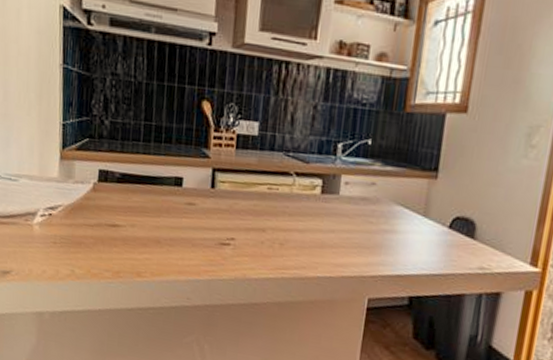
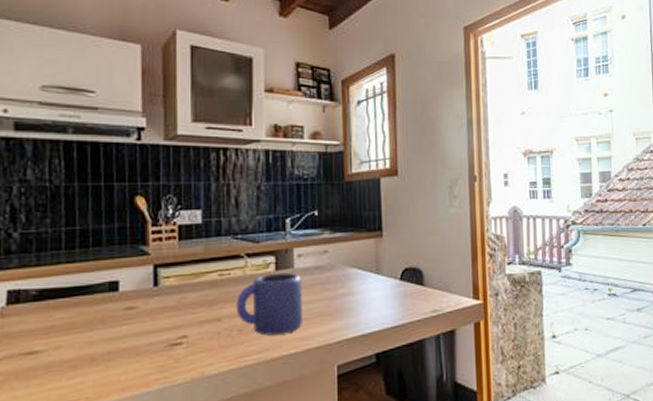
mug: none [279,196,346,257] -> present [236,272,302,336]

